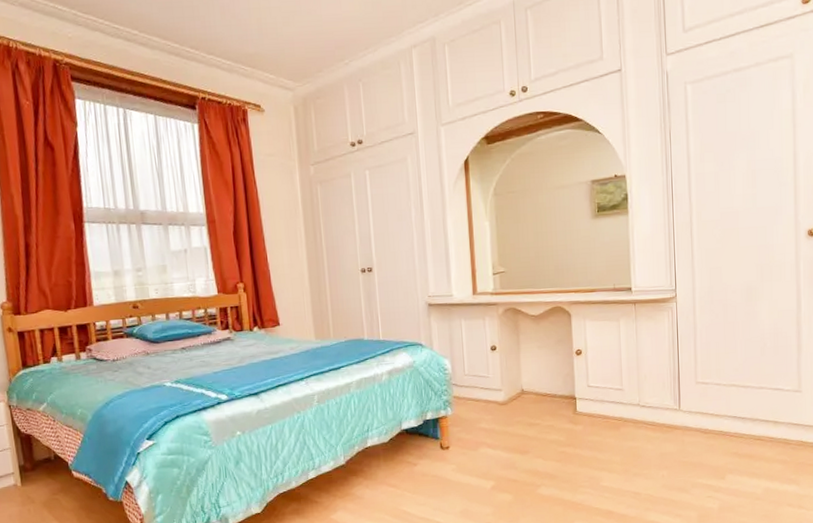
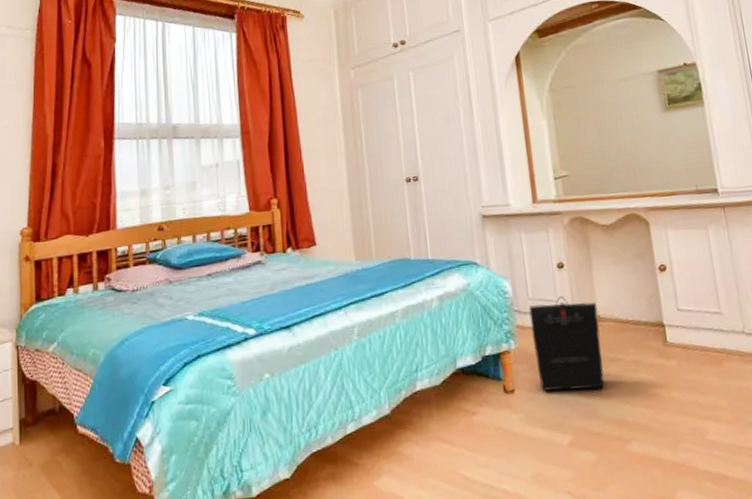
backpack: none [464,372,523,449] -> present [529,295,605,392]

